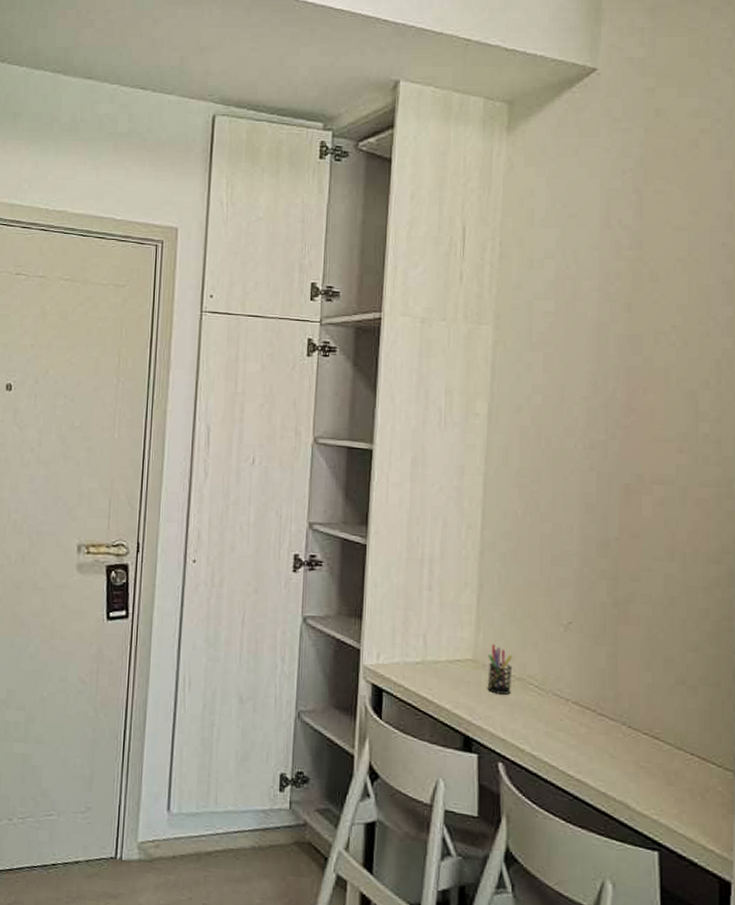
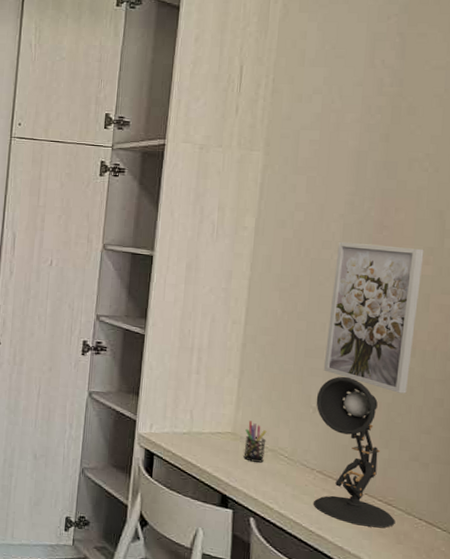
desk lamp: none [567,586,664,767] -> present [314,376,395,528]
wall art: none [573,428,677,605] -> present [323,241,424,394]

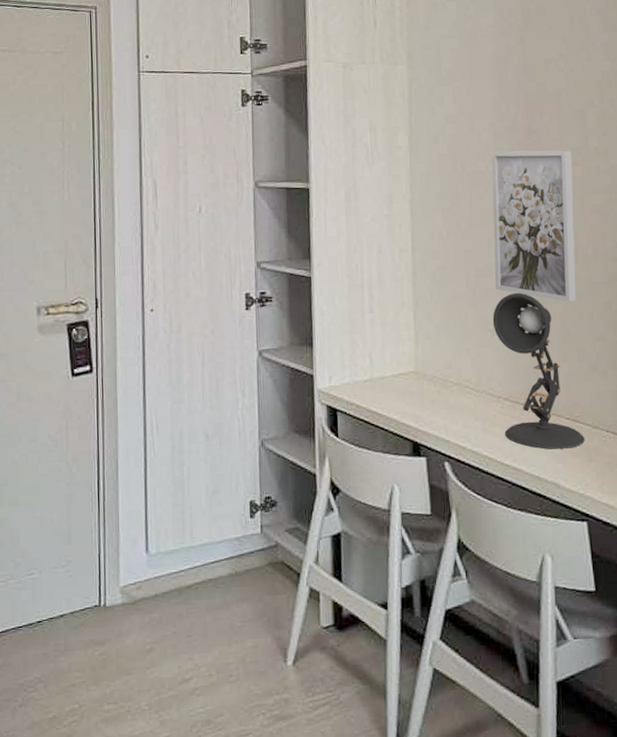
pen holder: present [243,420,267,463] -> none [427,355,450,400]

